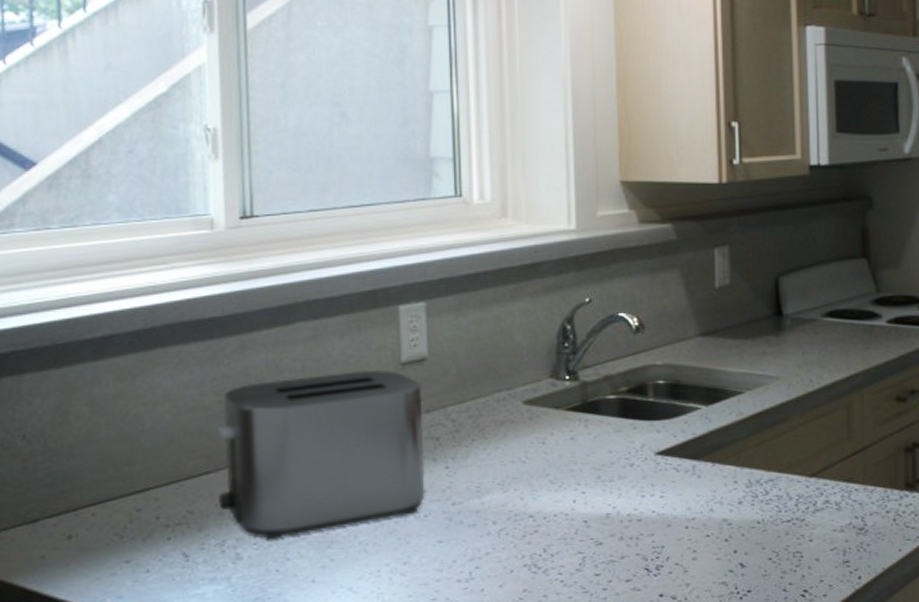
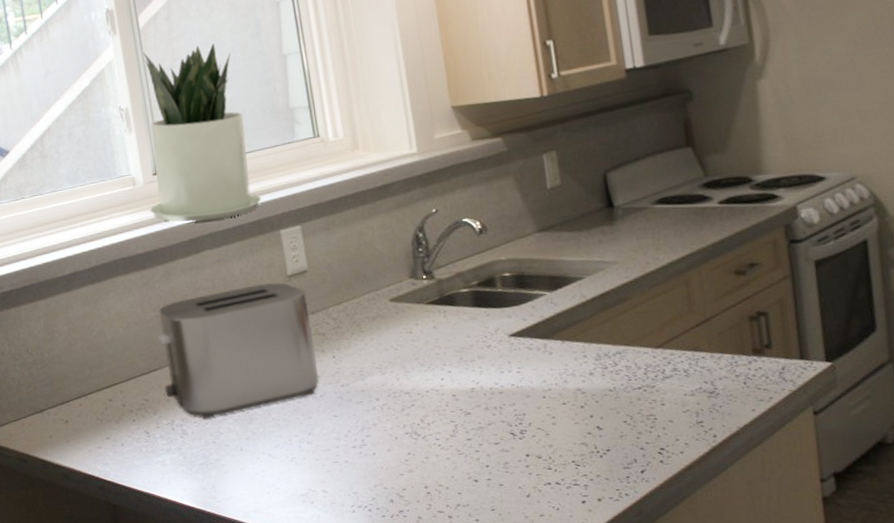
planter: none [229,60,380,285] -> present [143,43,262,223]

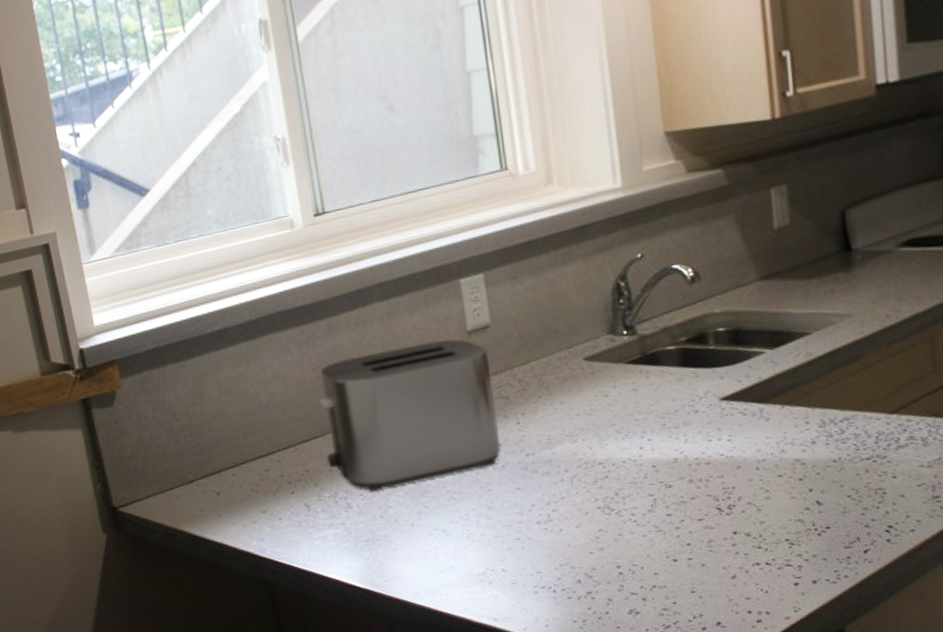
planter: present [143,43,262,223] -> none [302,59,439,271]

